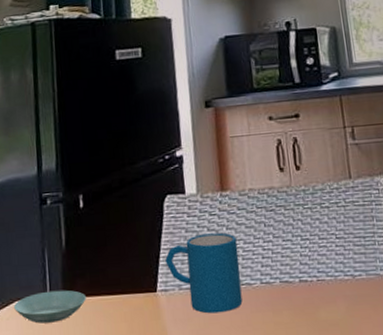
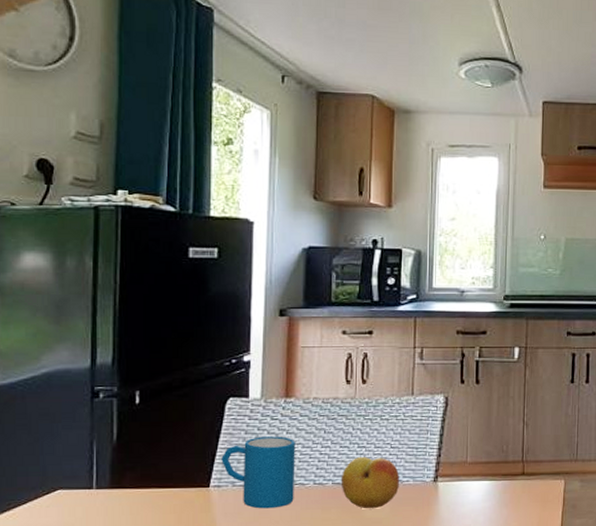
saucer: present [14,290,86,324] -> none [56,481,135,512]
fruit: none [288,250,352,310] -> present [341,457,400,509]

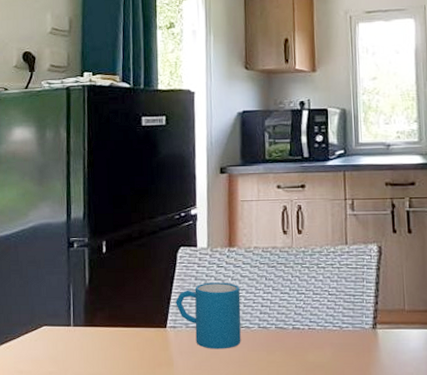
fruit: present [341,457,400,509] -> none [283,303,340,353]

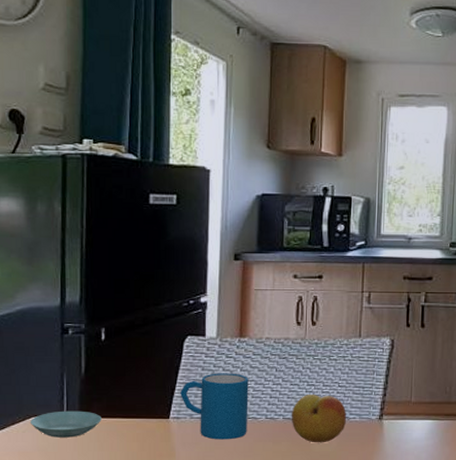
saucer: none [42,320,105,346] -> present [31,410,102,438]
fruit: none [283,303,340,353] -> present [291,395,347,443]

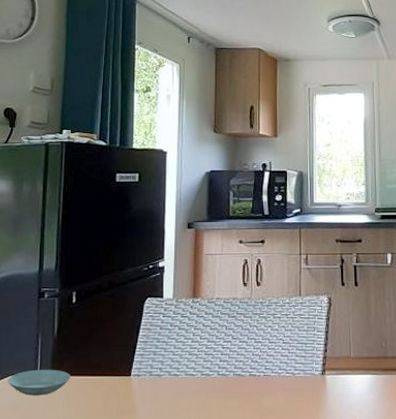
mug: present [180,373,249,440] -> none [141,332,202,396]
fruit: present [291,395,347,443] -> none [240,351,292,399]

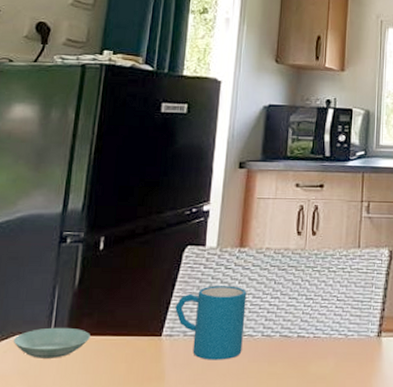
mug: none [141,332,202,396] -> present [175,286,247,360]

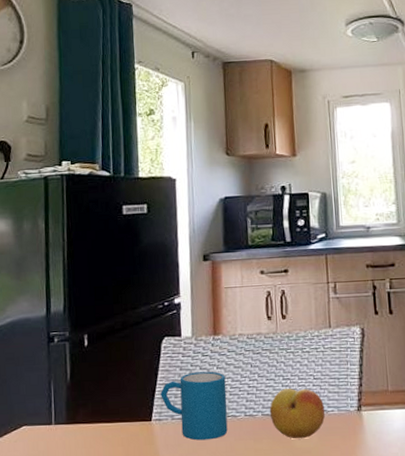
saucer: present [14,327,90,358] -> none [22,417,88,446]
fruit: none [288,309,345,364] -> present [269,388,326,439]

